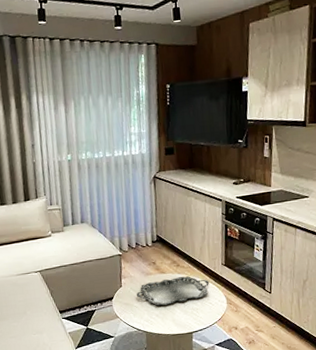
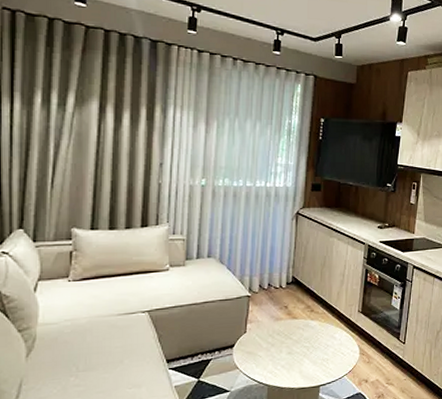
serving tray: present [136,276,209,306] -> none [261,323,343,355]

